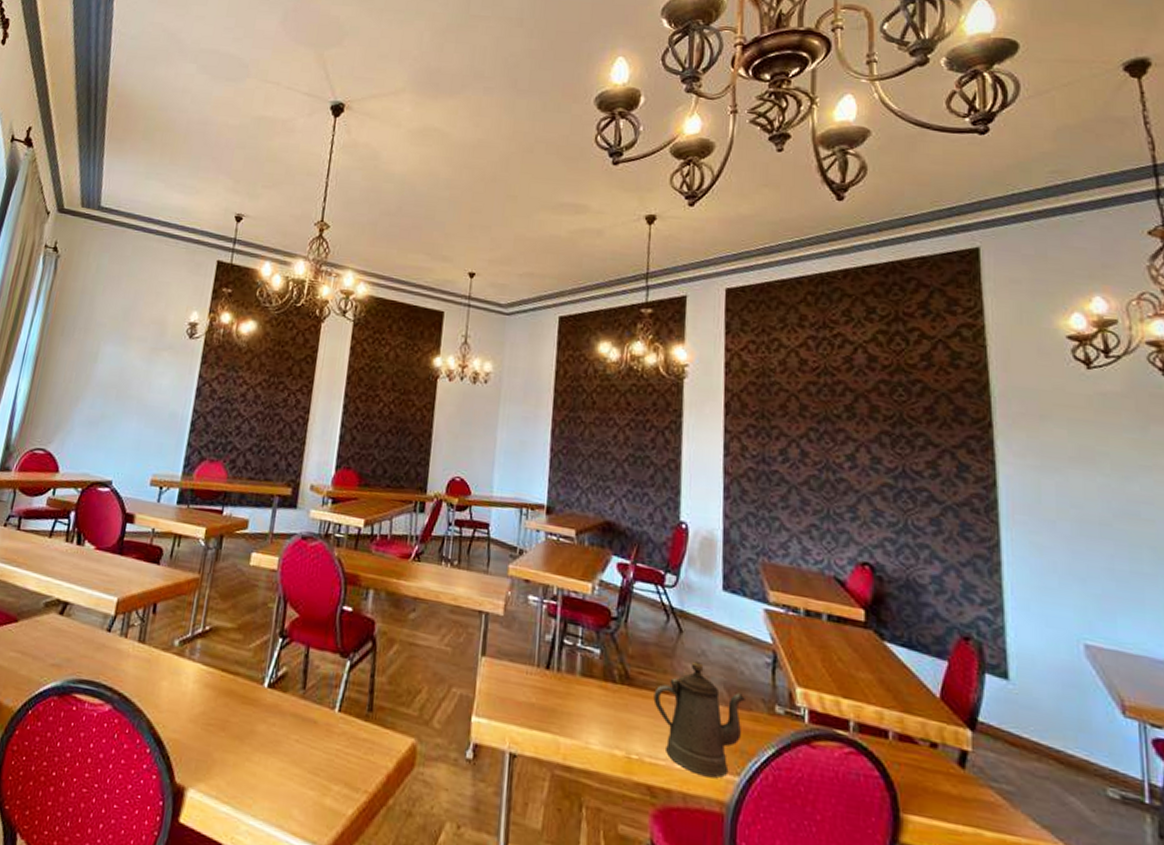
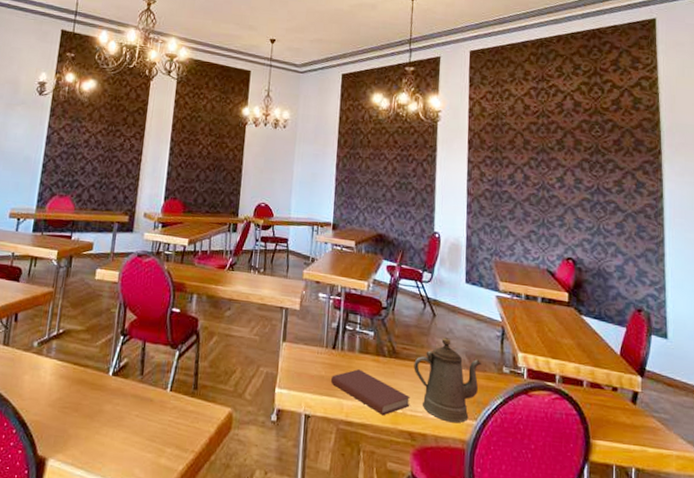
book: none [544,697,650,762] -> present [331,369,411,416]

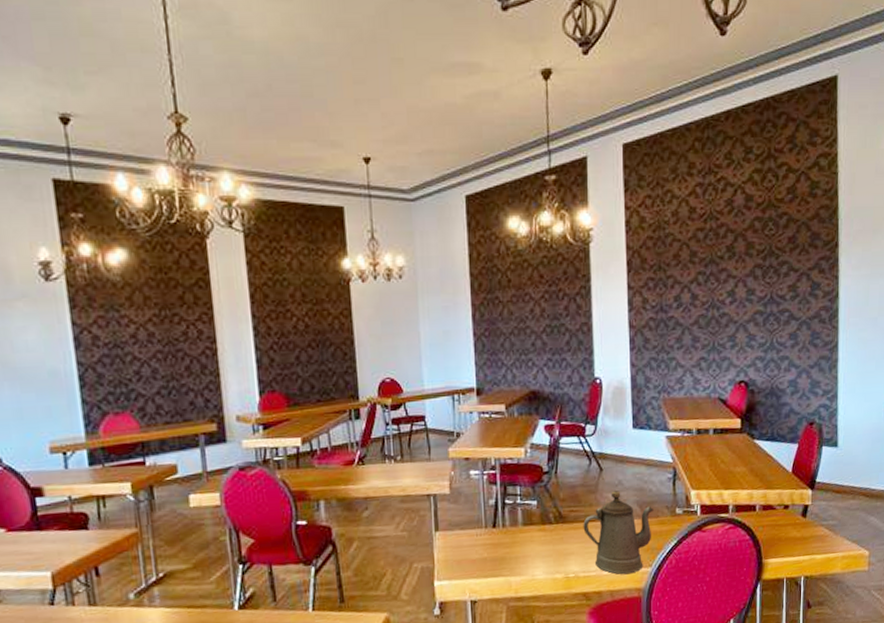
book: present [331,369,411,416] -> none [495,542,582,584]

